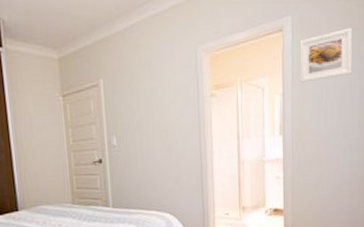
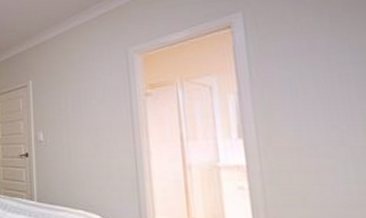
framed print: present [299,28,353,83] -> none [256,18,341,80]

